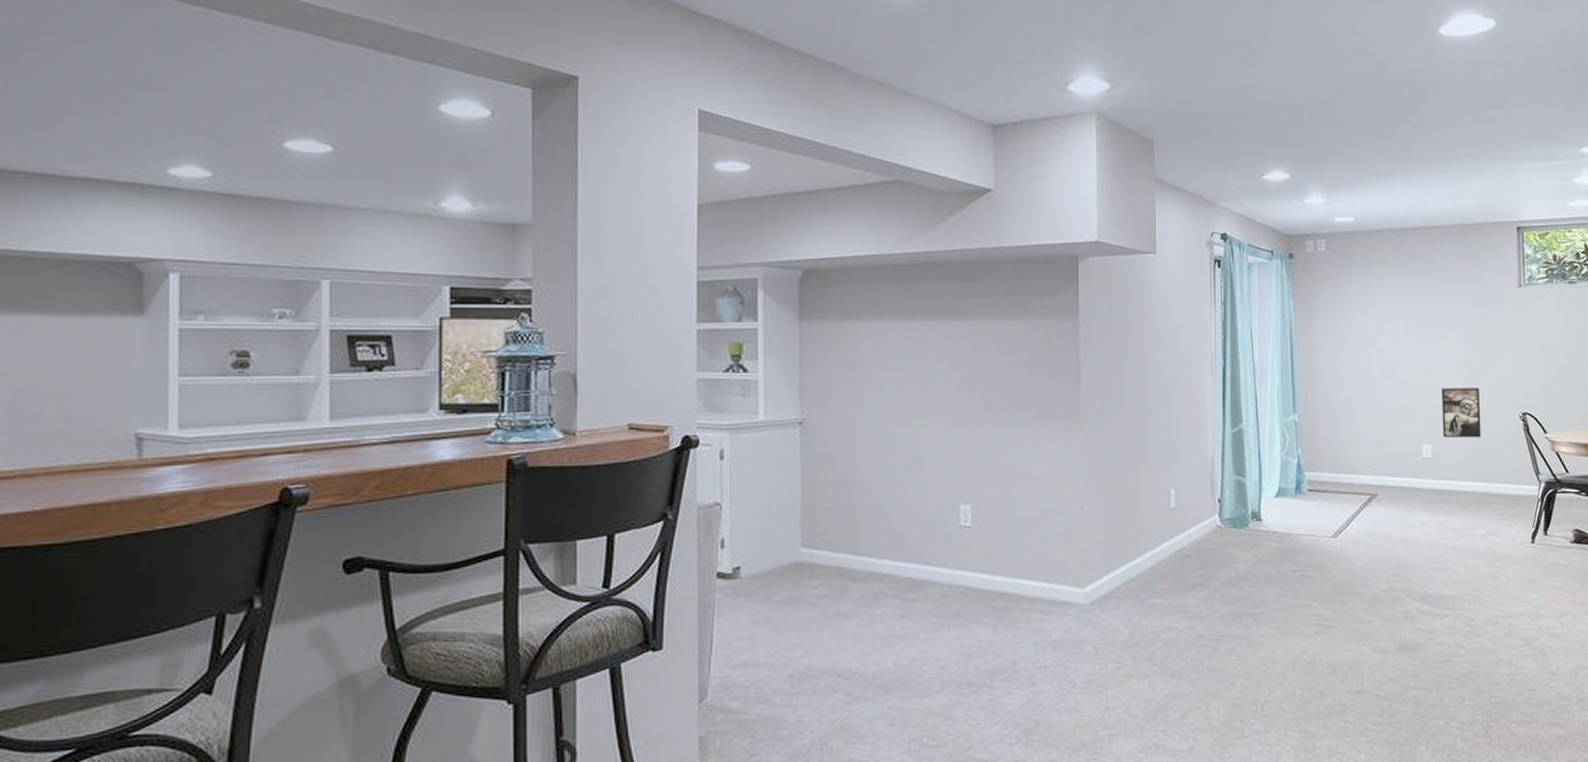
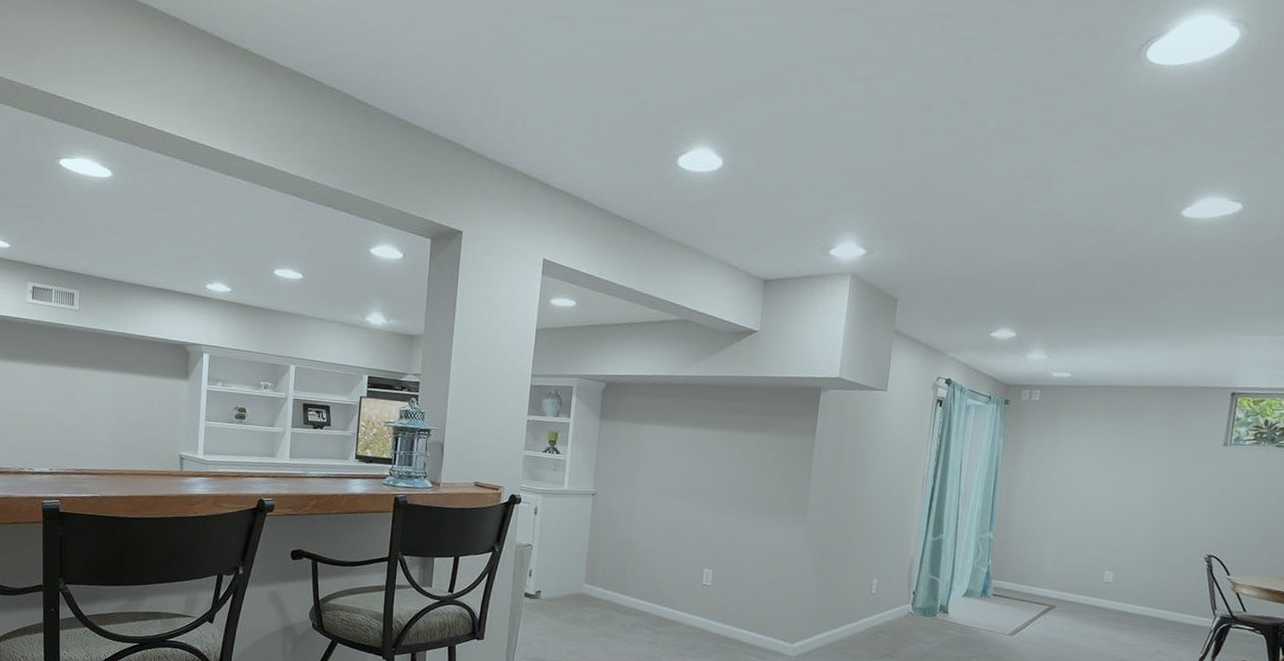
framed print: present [1442,387,1481,438] -> none [1126,525,1169,572]

